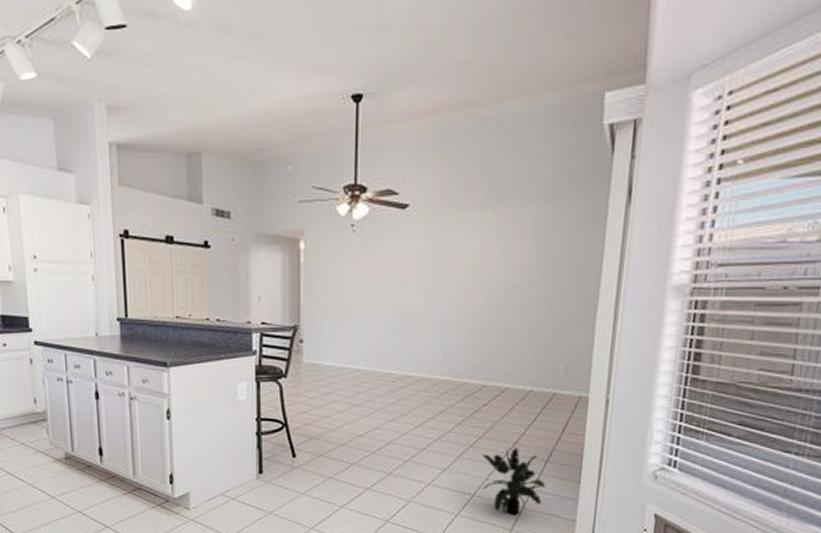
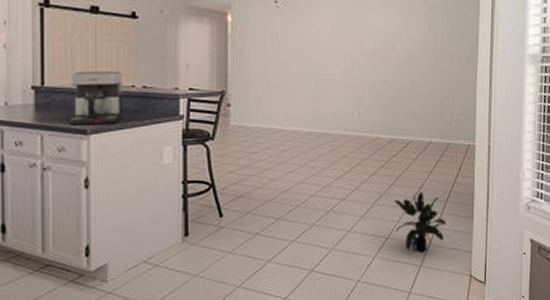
coffee maker: none [151,303,199,358] -> present [69,71,123,126]

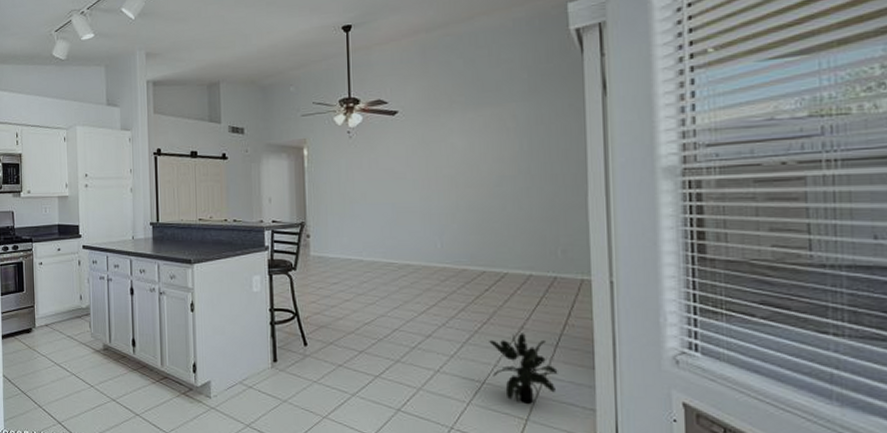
coffee maker: present [69,71,123,126] -> none [178,208,219,256]

